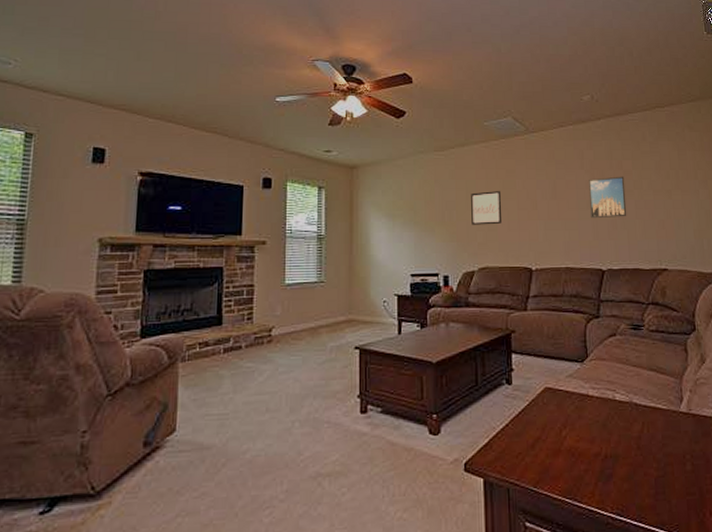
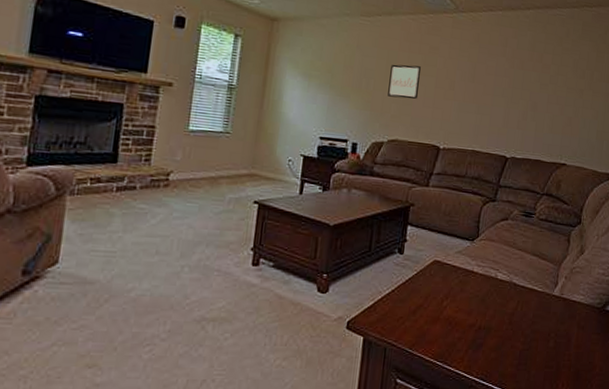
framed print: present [589,176,627,219] -> none [504,68,543,109]

